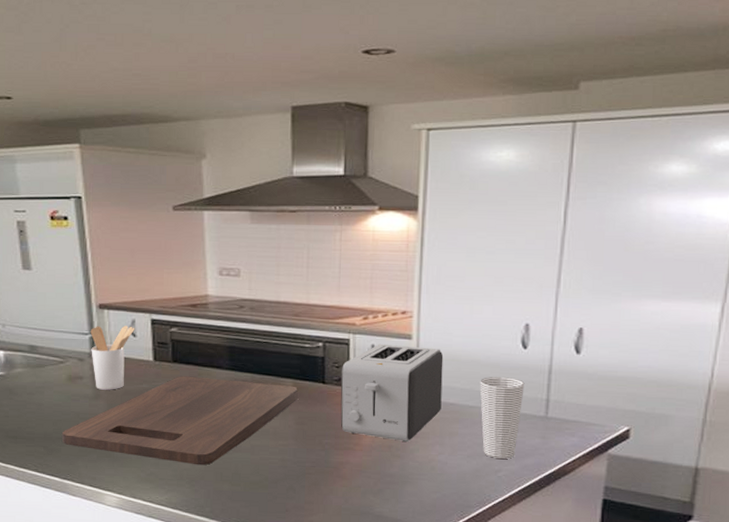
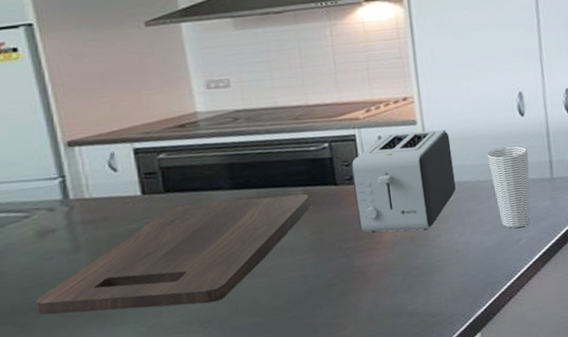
utensil holder: present [90,326,135,390] -> none [59,161,116,241]

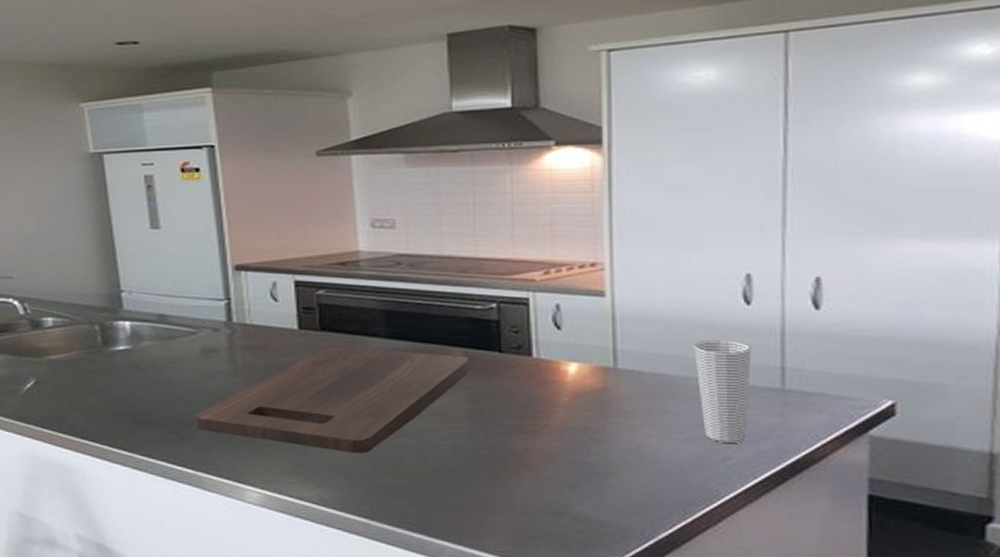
toaster: present [351,130,456,232] -> none [520,302,648,424]

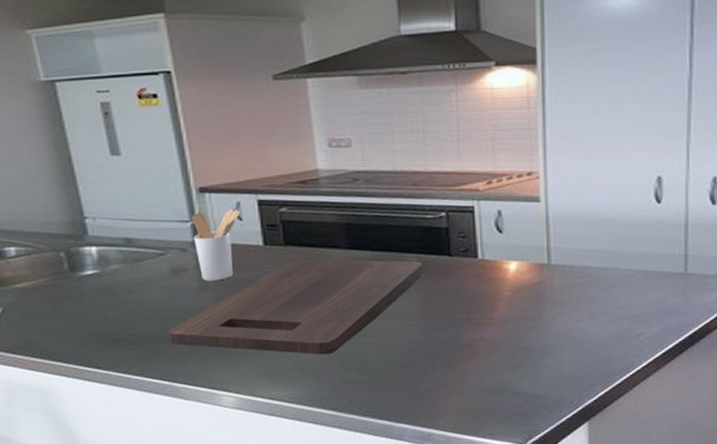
utensil holder: none [226,289,277,365] -> present [191,209,241,281]
cup: present [694,340,752,443] -> none [614,235,661,321]

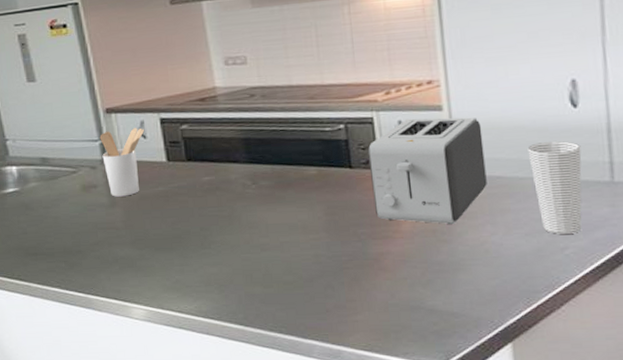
cutting board: present [167,259,423,355] -> none [81,173,324,269]
toaster: none [467,208,576,312] -> present [367,117,487,225]
cup: none [614,235,661,321] -> present [527,141,582,234]

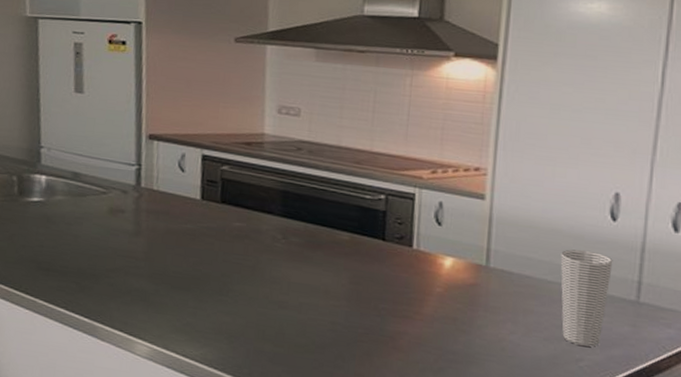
utensil holder: present [100,128,145,197] -> none [136,157,185,228]
toaster: present [367,117,487,225] -> none [400,201,520,317]

